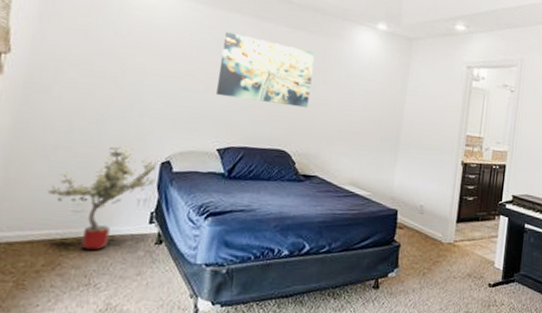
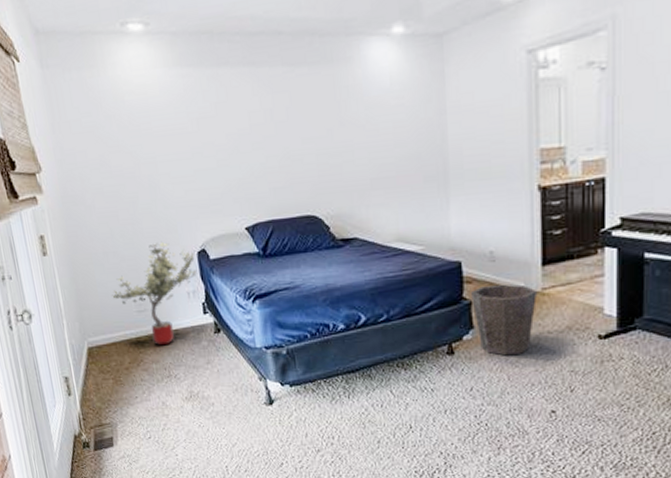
wall art: present [216,32,315,108] -> none [219,88,329,169]
waste bin: none [400,233,451,294] -> present [471,284,538,356]

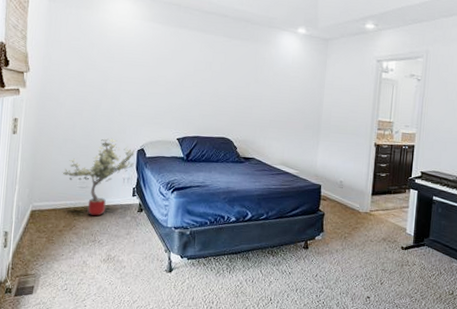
waste bin: present [471,284,538,356] -> none [324,204,367,254]

